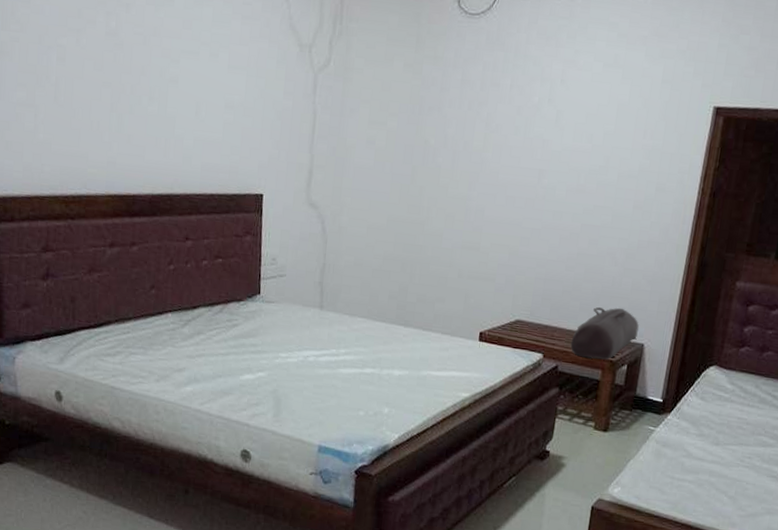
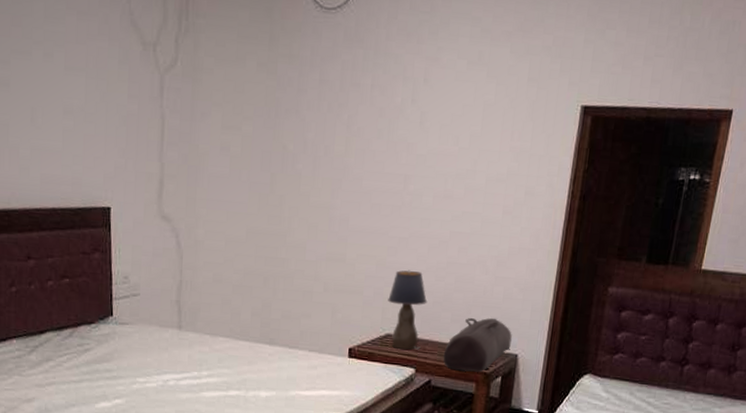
table lamp: none [519,259,557,337] -> present [388,270,428,351]

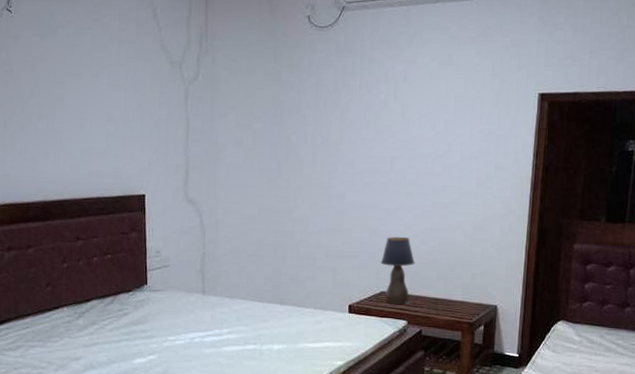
duffel bag: present [443,318,512,373] -> none [431,275,491,322]

